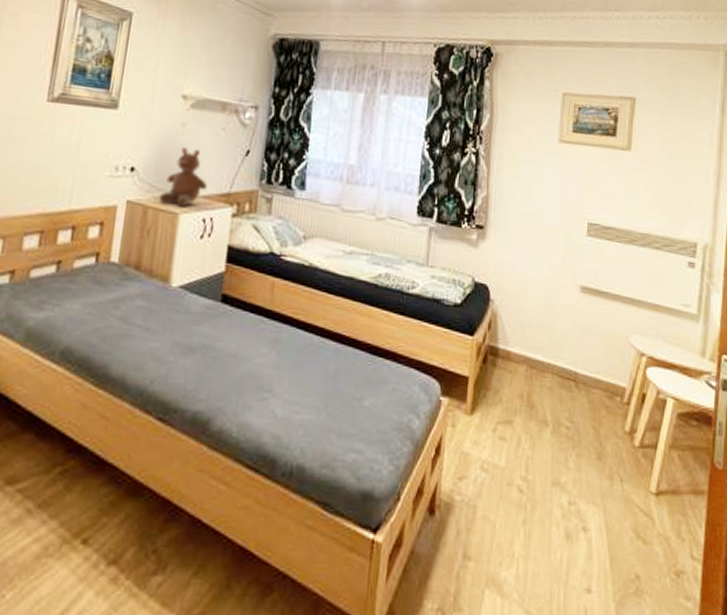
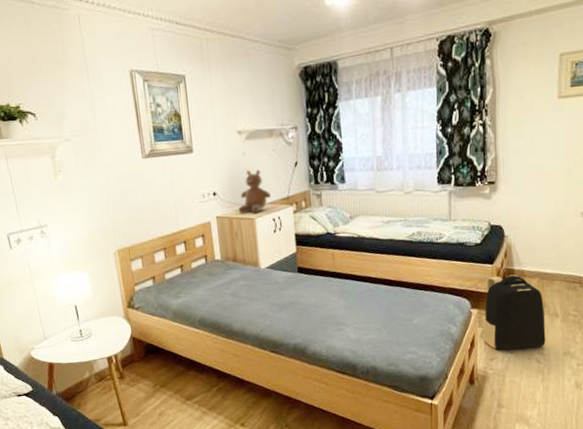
backpack: none [451,352,532,469] -> present [482,274,546,350]

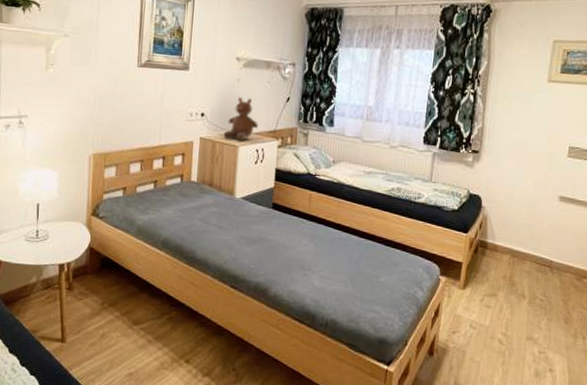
backpack: present [482,274,546,350] -> none [447,245,513,328]

